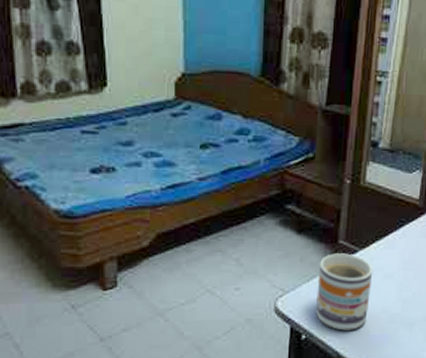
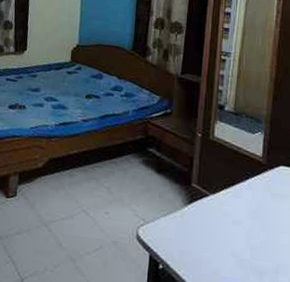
mug: present [316,253,373,331] -> none [172,194,223,268]

